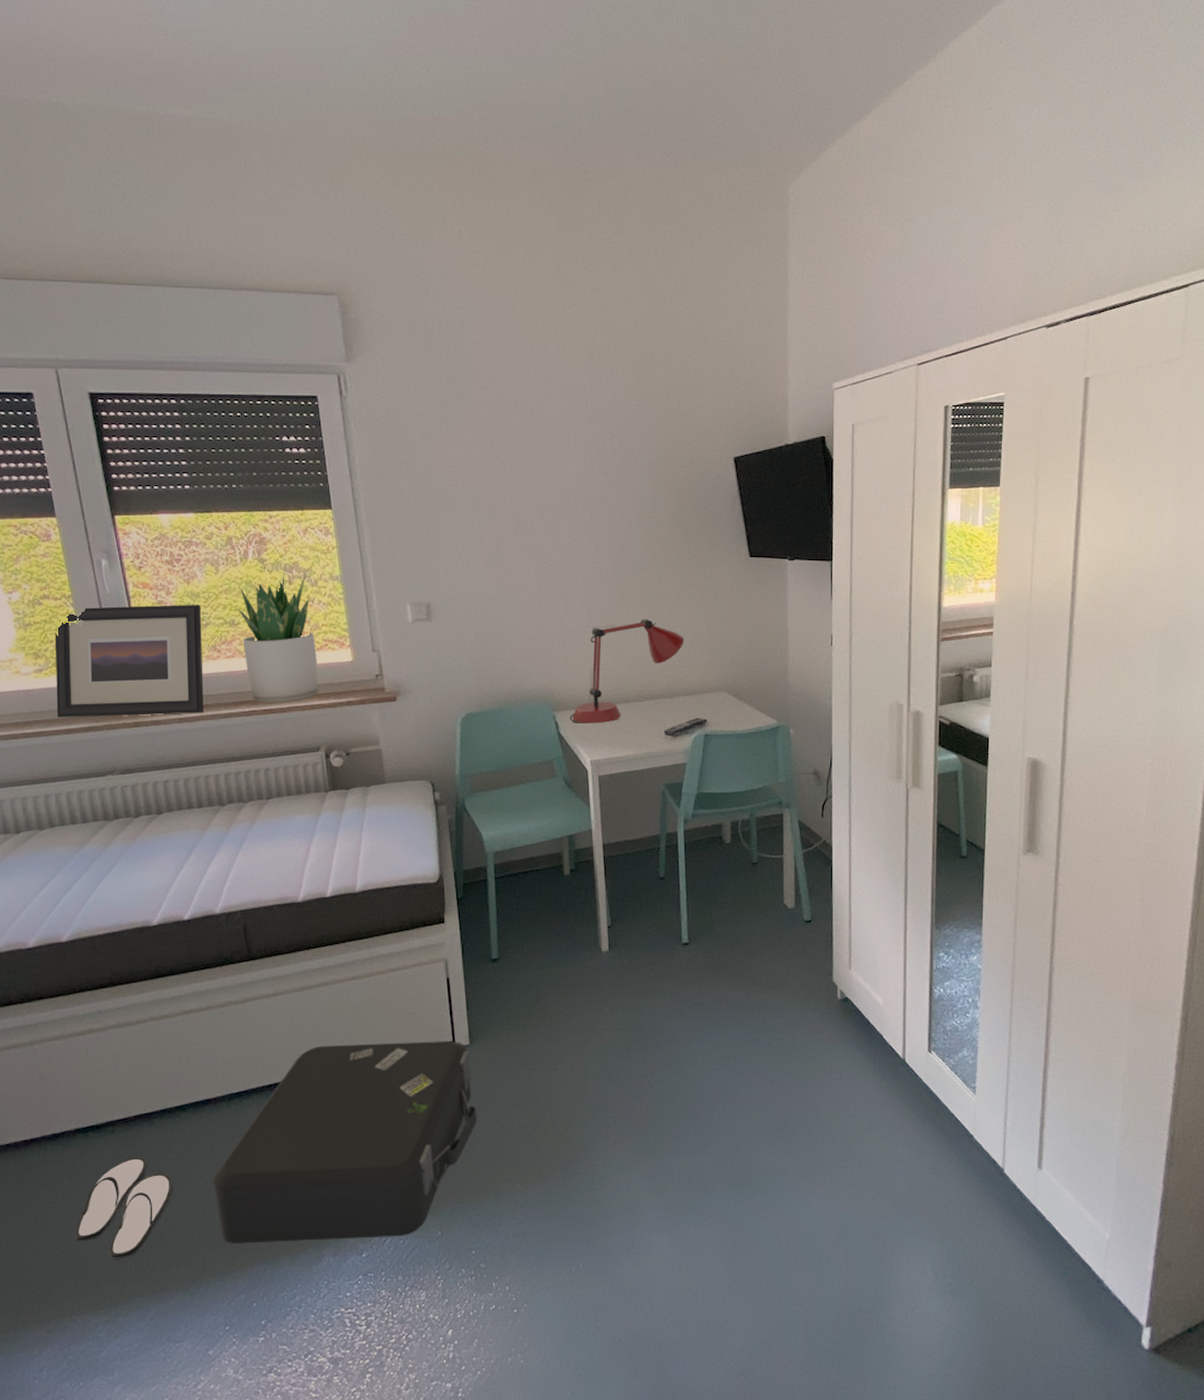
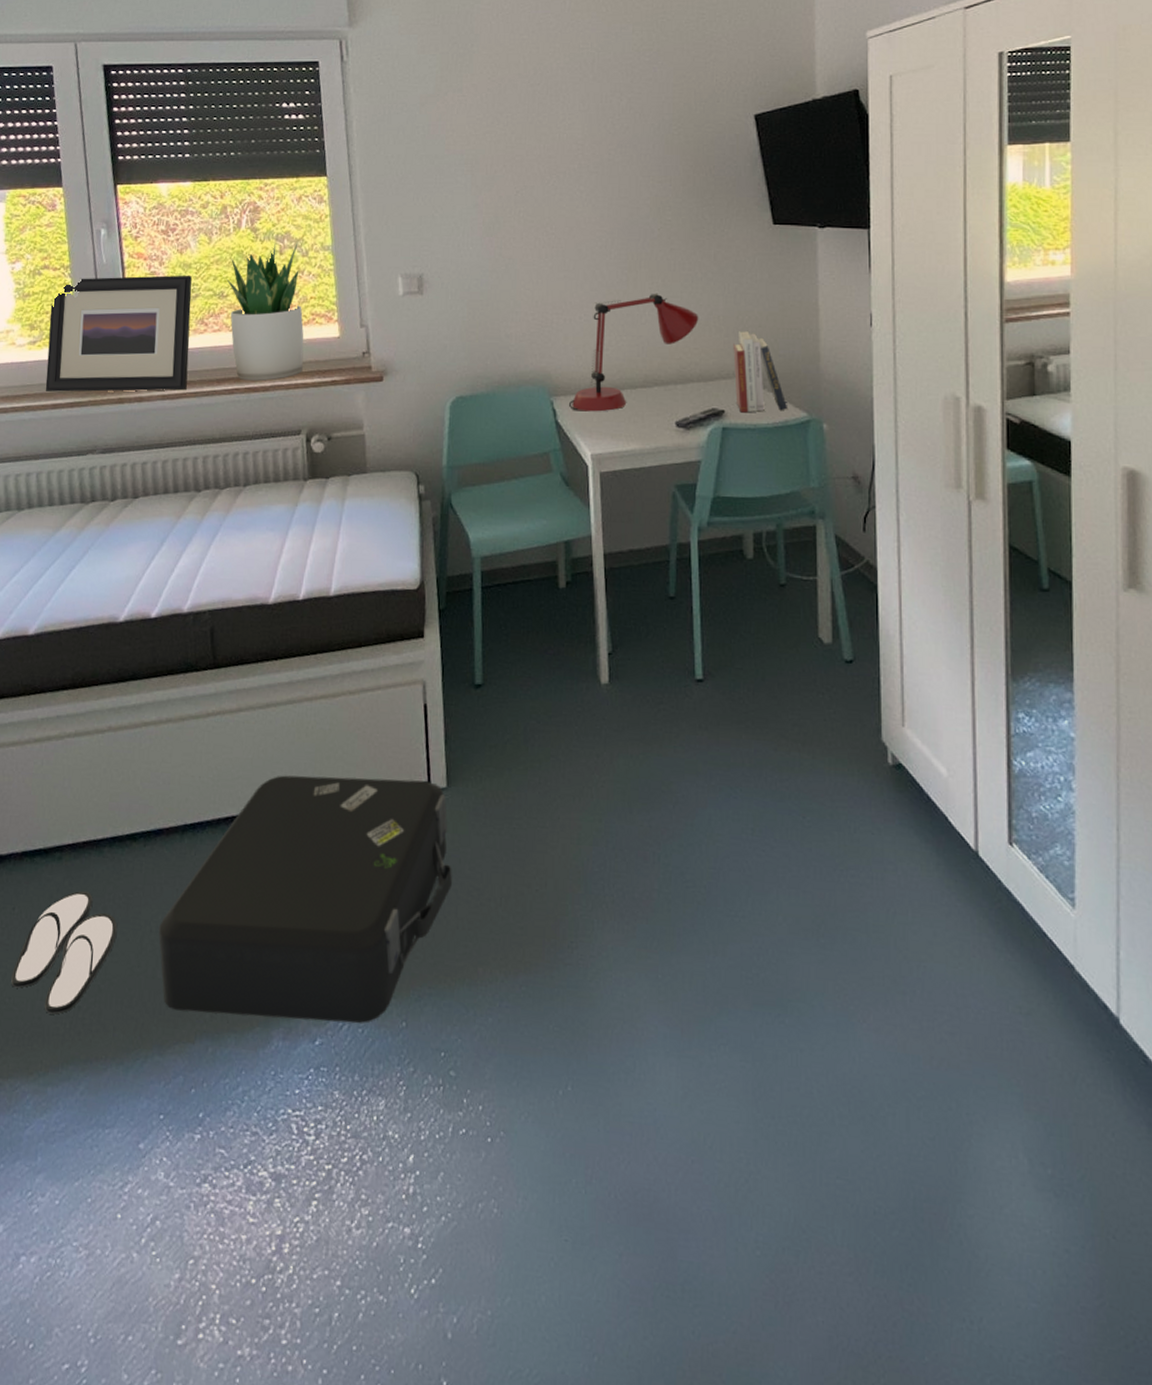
books: none [714,650,760,722] -> present [733,330,787,413]

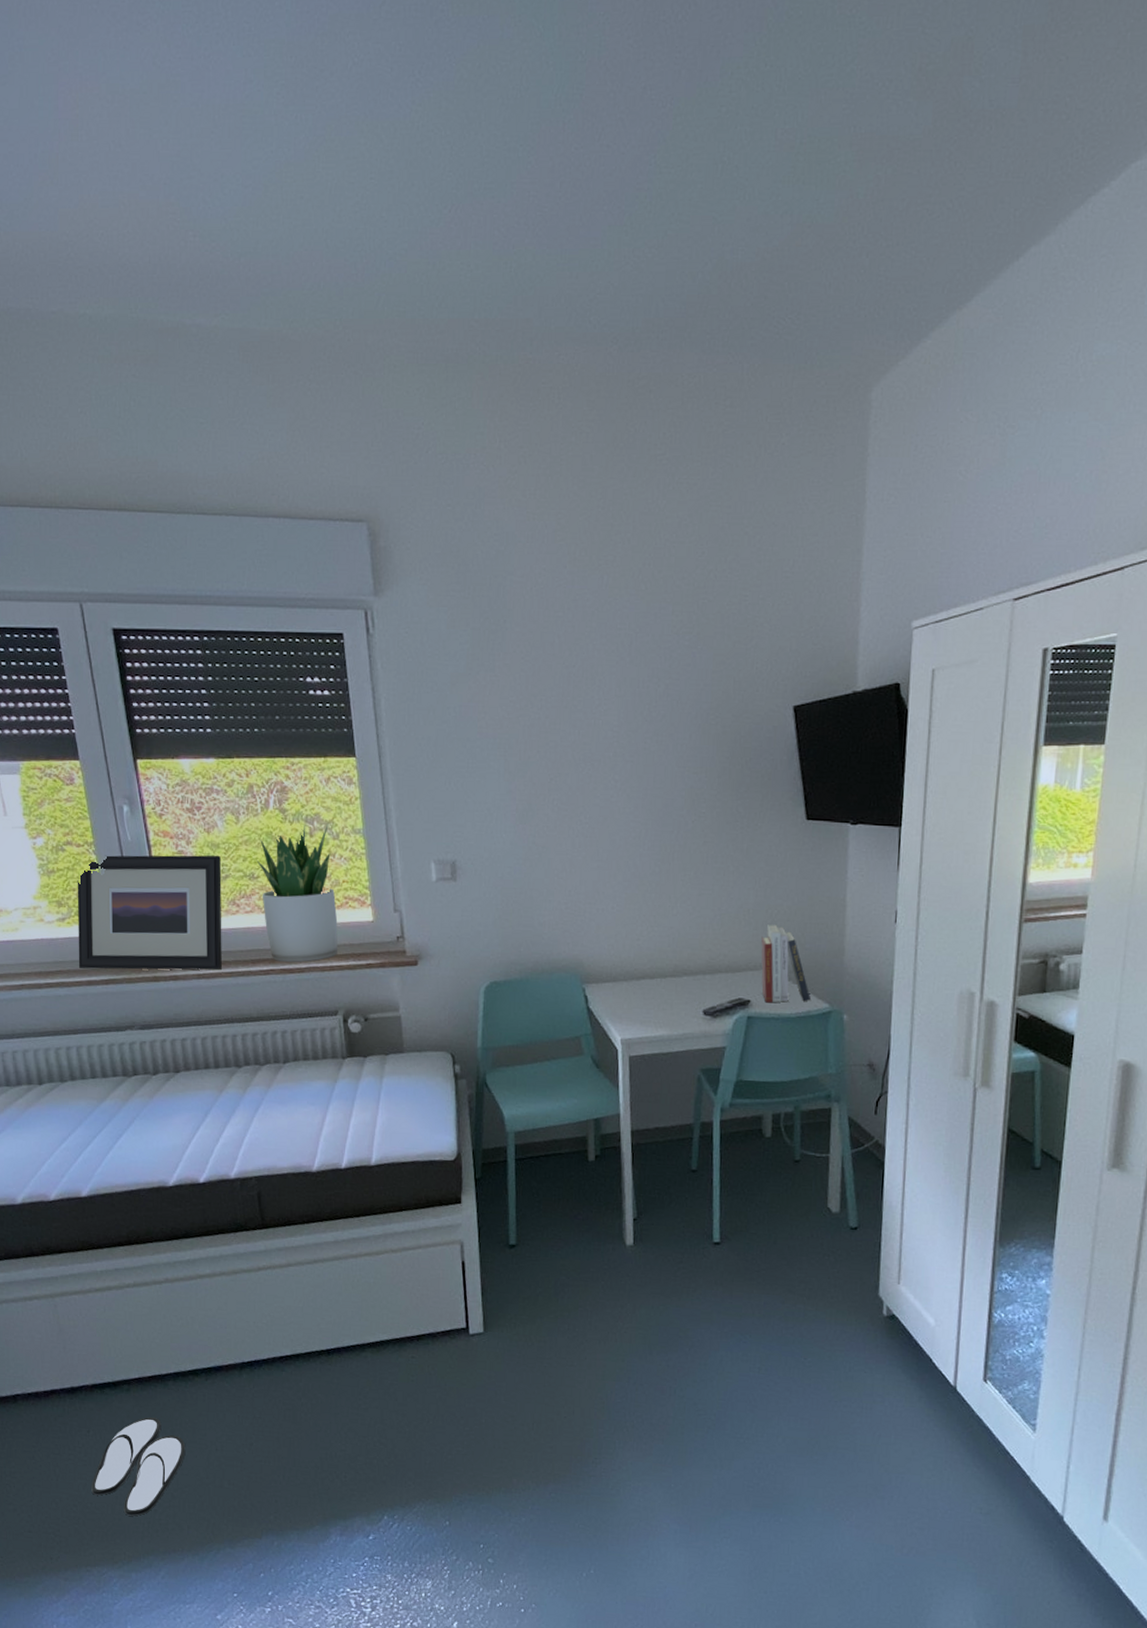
suitcase: present [158,775,453,1024] -> none [224,1321,490,1523]
desk lamp: present [568,293,699,412] -> none [599,885,730,999]

